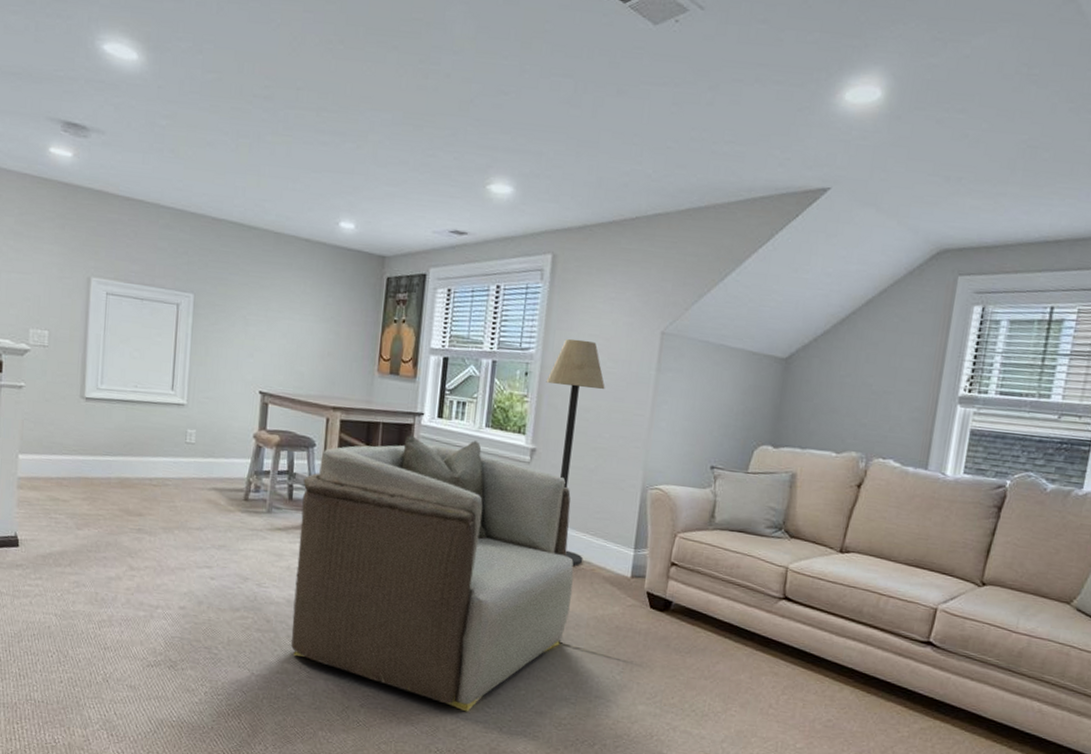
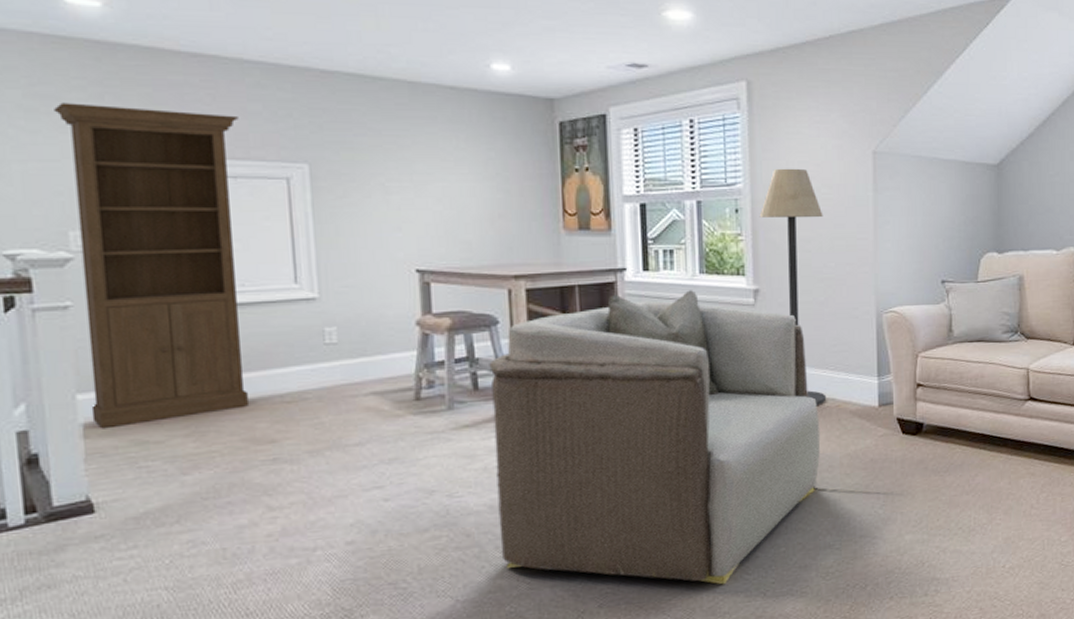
bookcase: none [26,229,150,484] -> present [52,102,250,429]

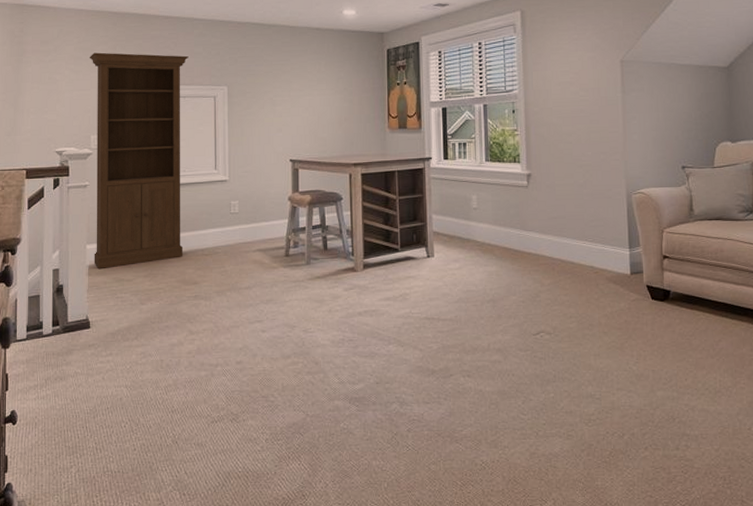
armchair: present [489,290,821,585] -> none [335,174,582,422]
floor lamp: present [759,168,827,405] -> none [531,76,587,271]

